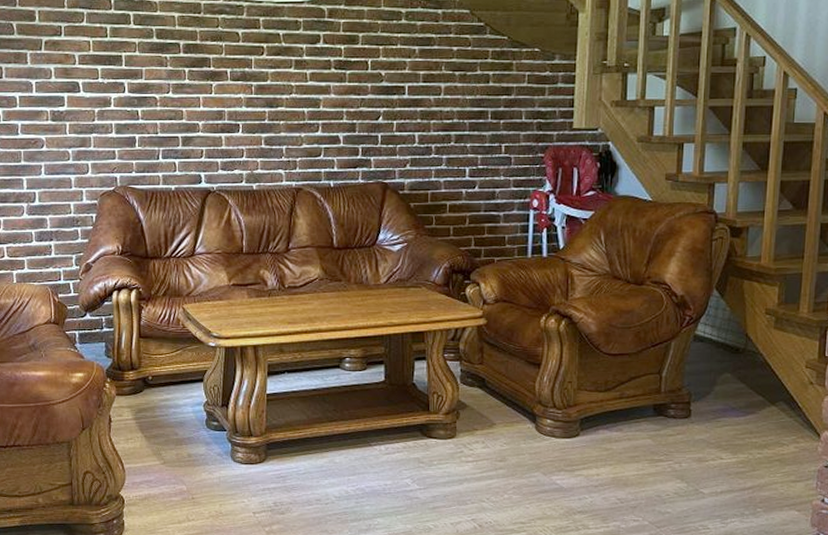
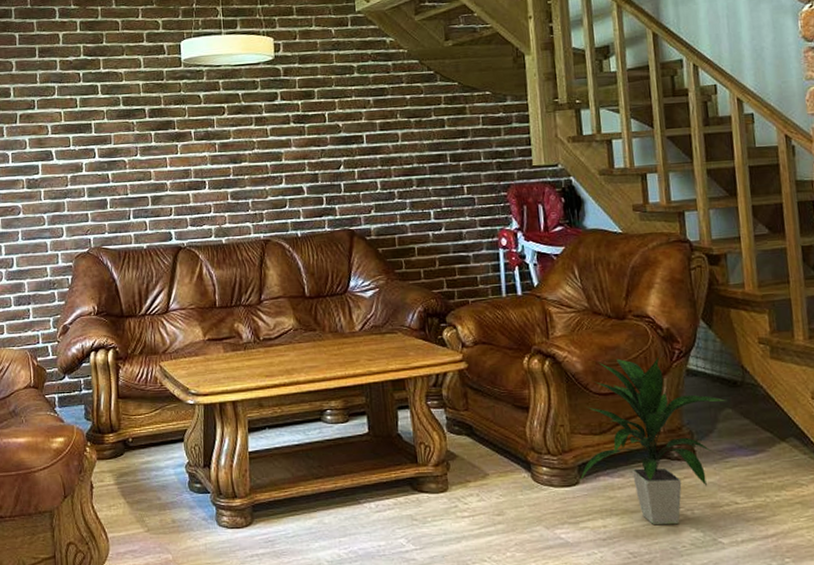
indoor plant: none [580,321,727,476] -> present [579,356,726,525]

